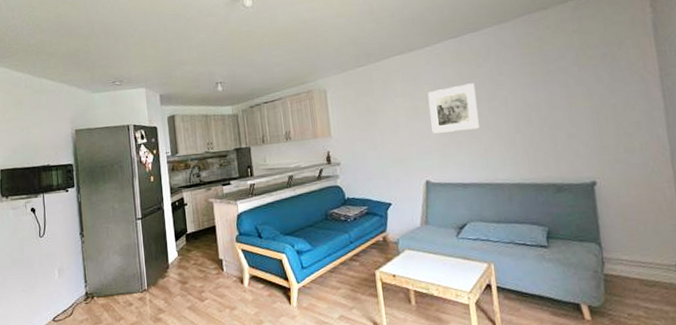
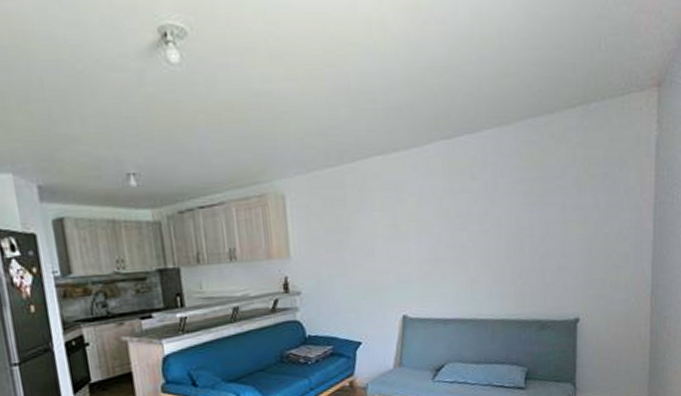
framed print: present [427,83,480,134] -> none [411,198,468,259]

